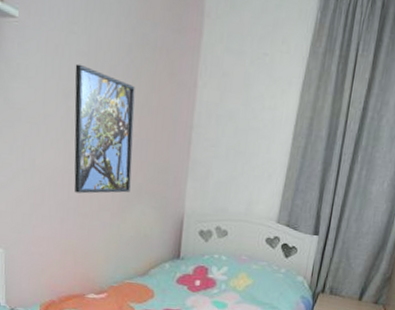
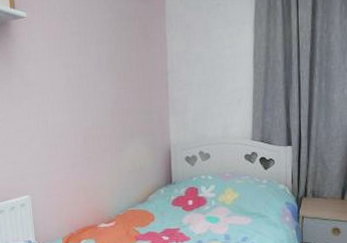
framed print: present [74,63,135,194] -> none [71,42,124,141]

